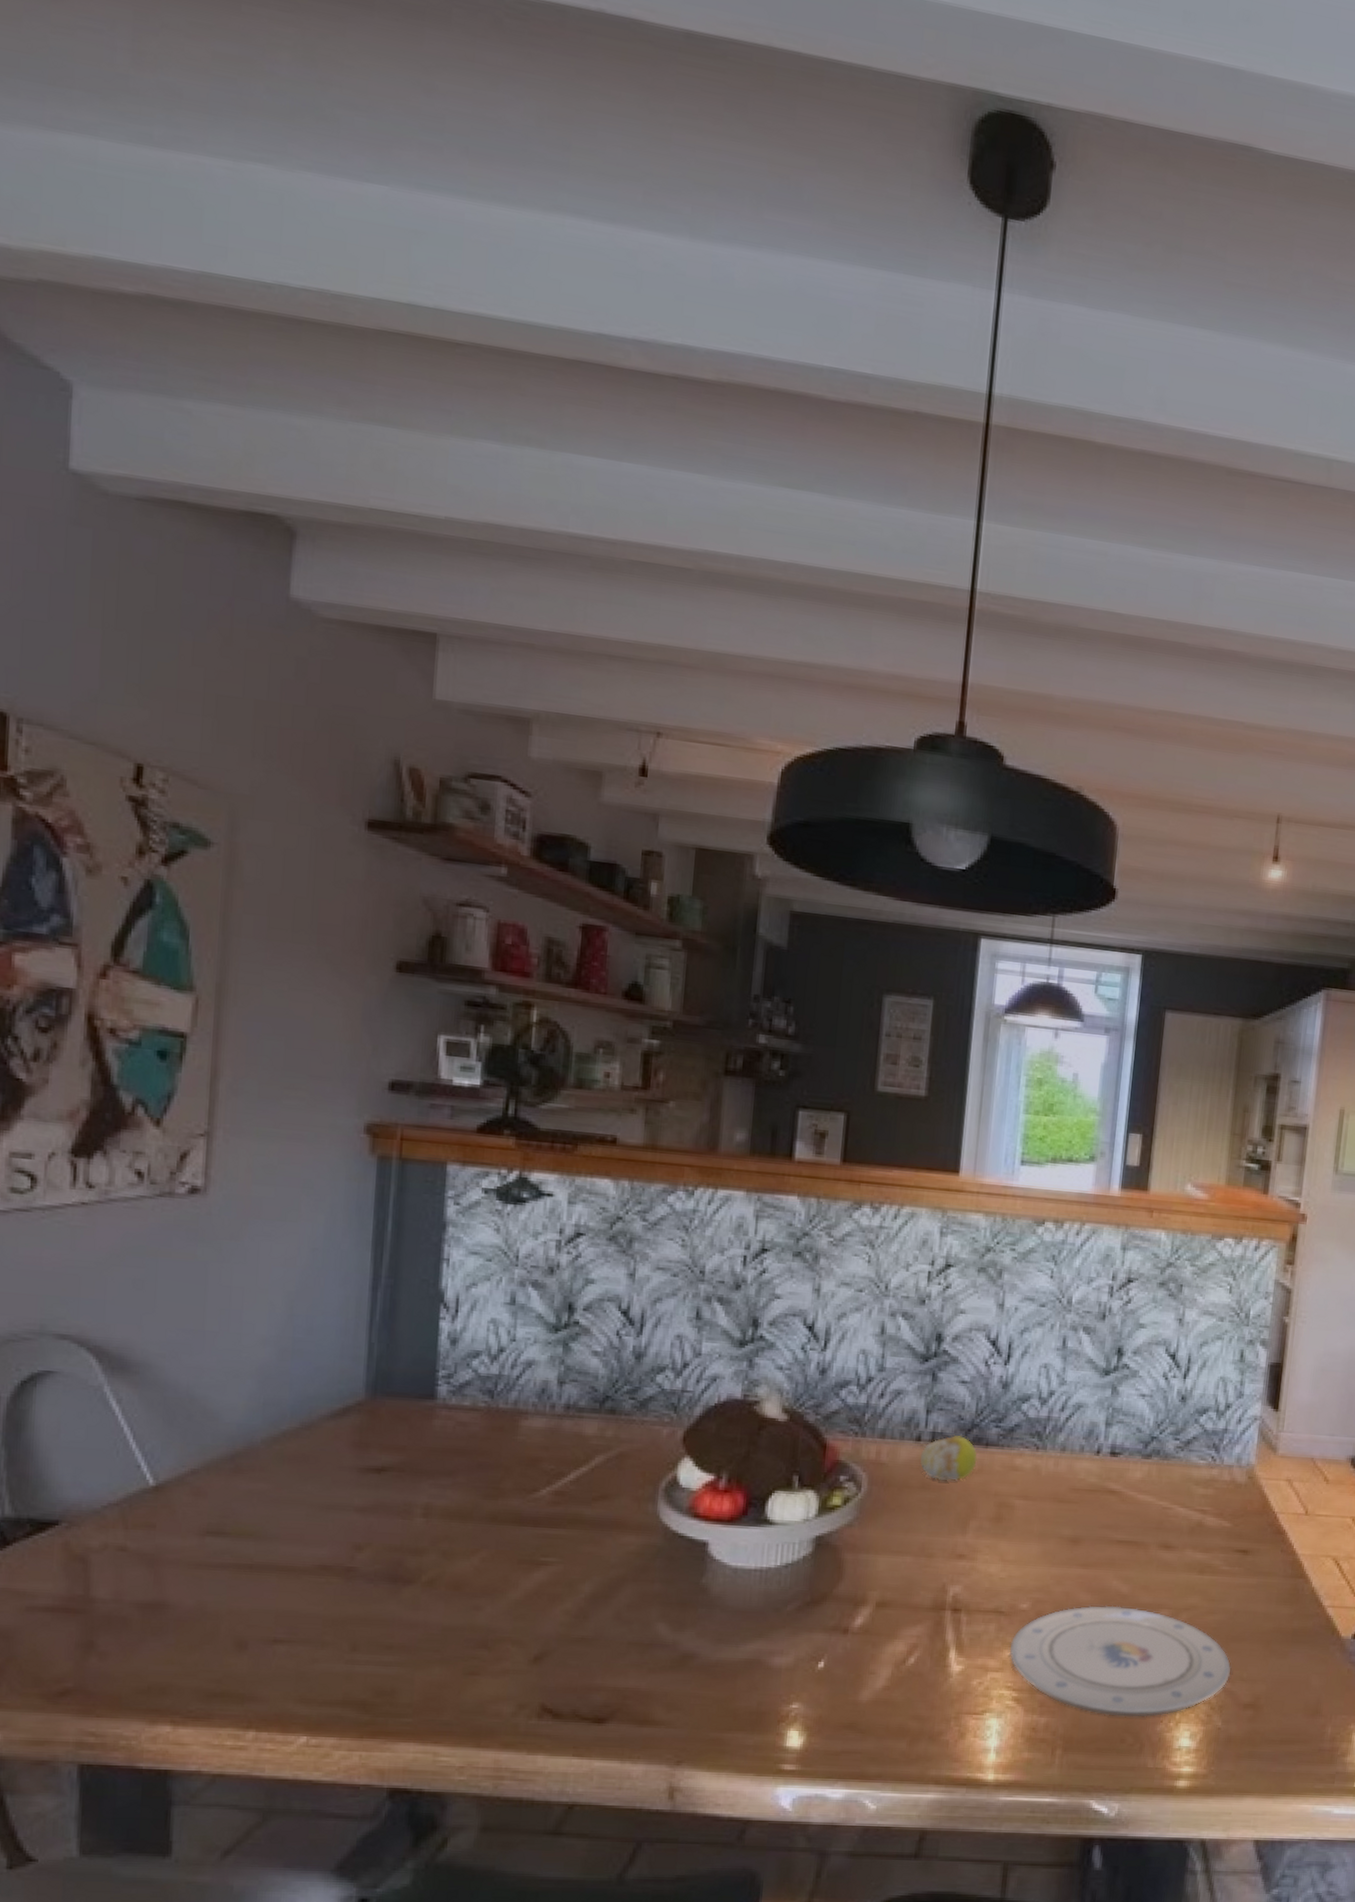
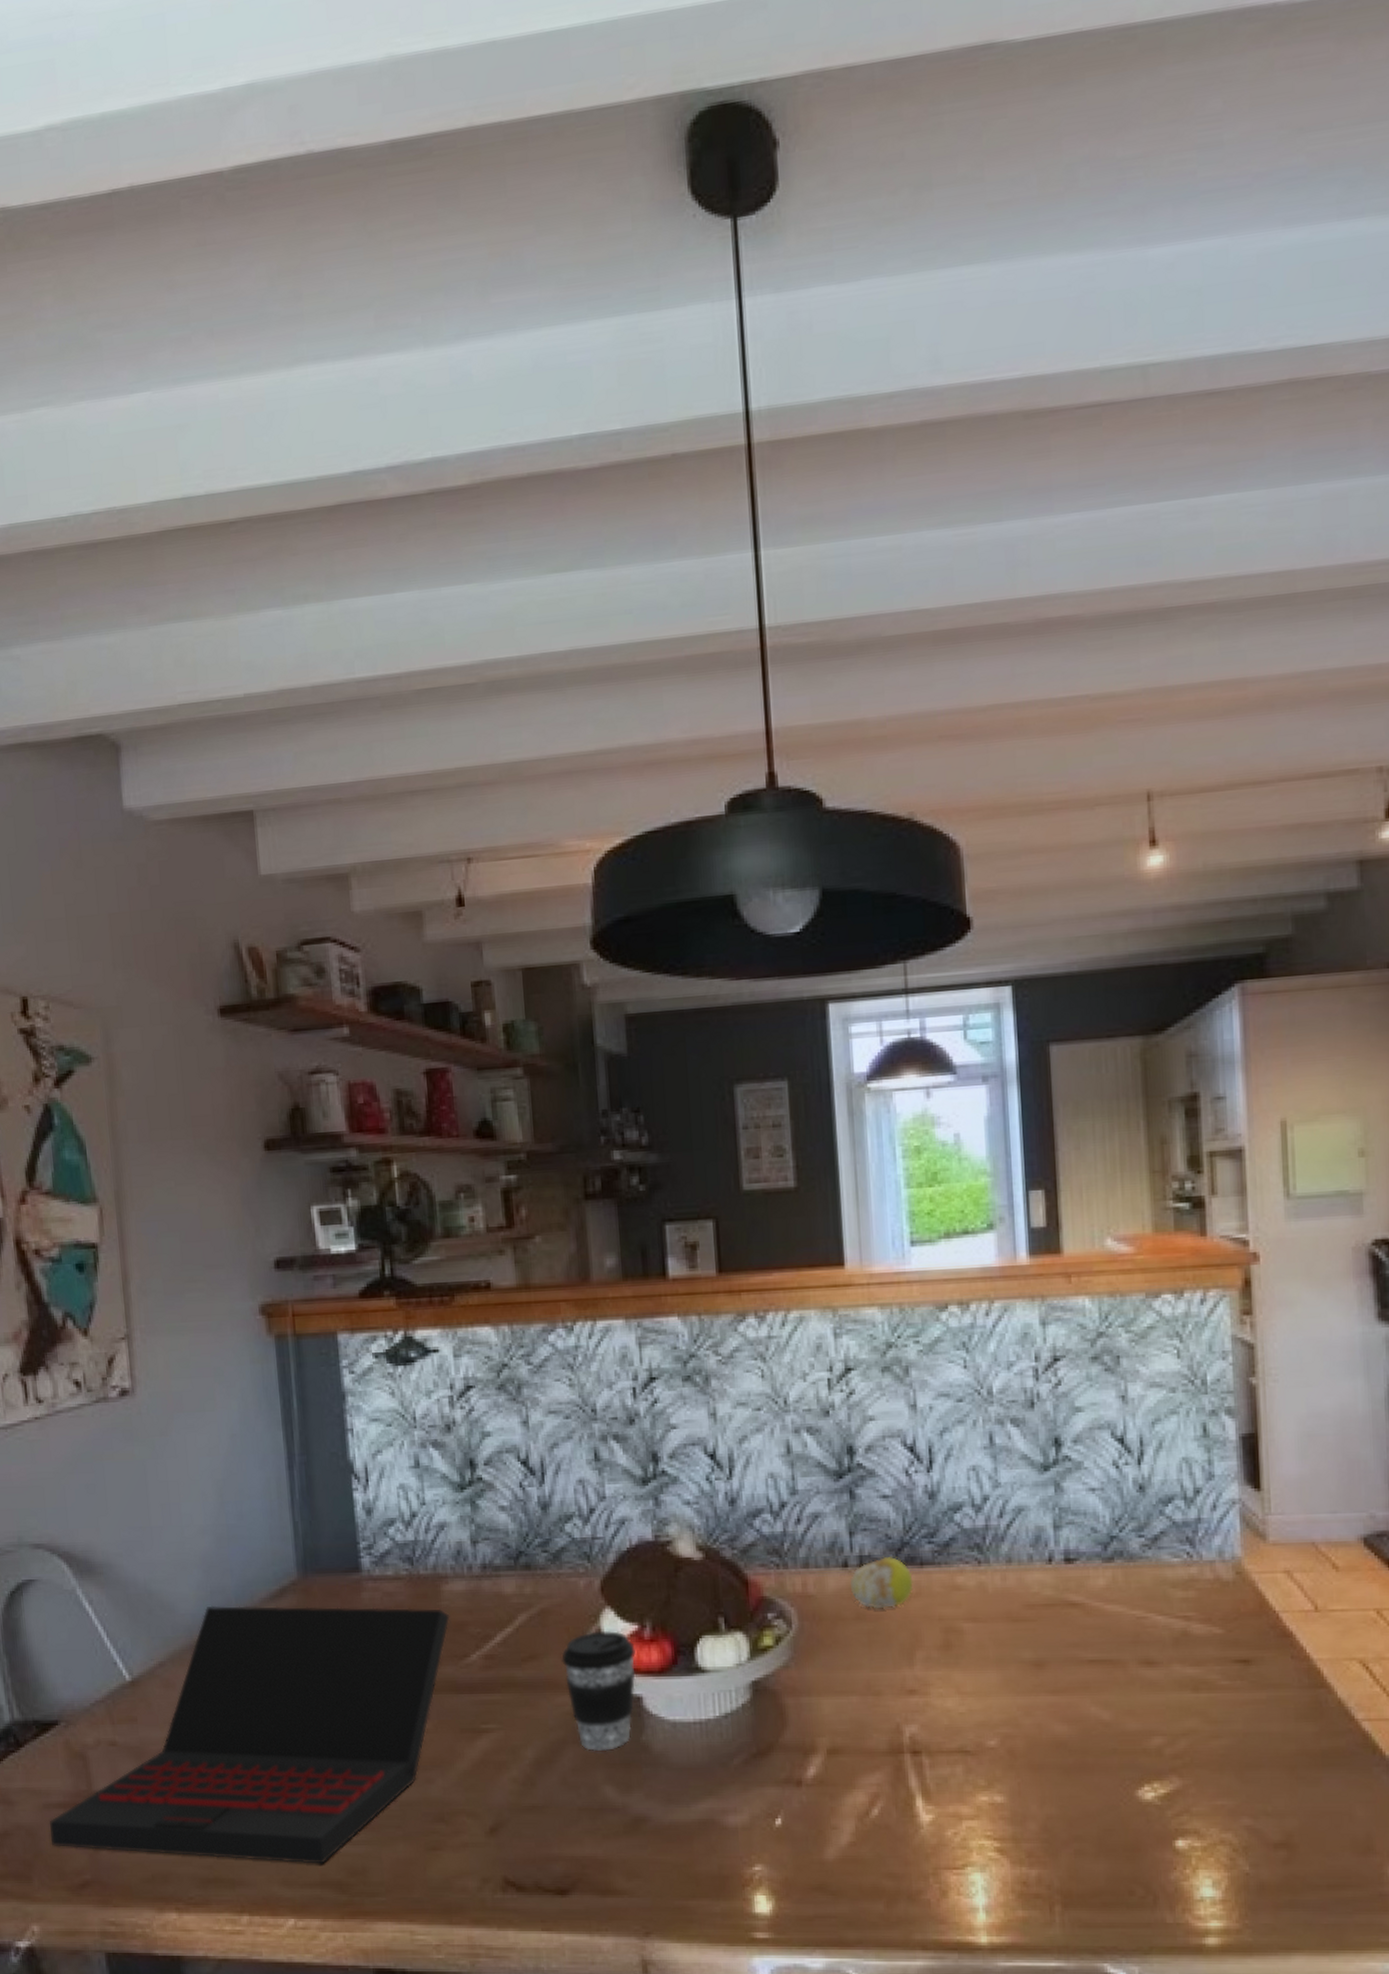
laptop: none [29,1417,525,1683] -> present [50,1605,450,1864]
coffee cup: none [633,1478,709,1591] -> present [561,1631,636,1752]
plate: present [1009,1605,1232,1717] -> none [982,1736,1252,1865]

